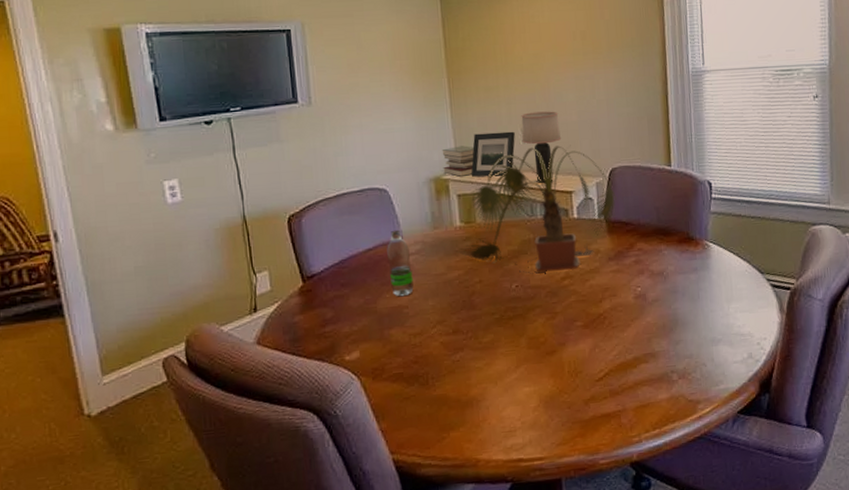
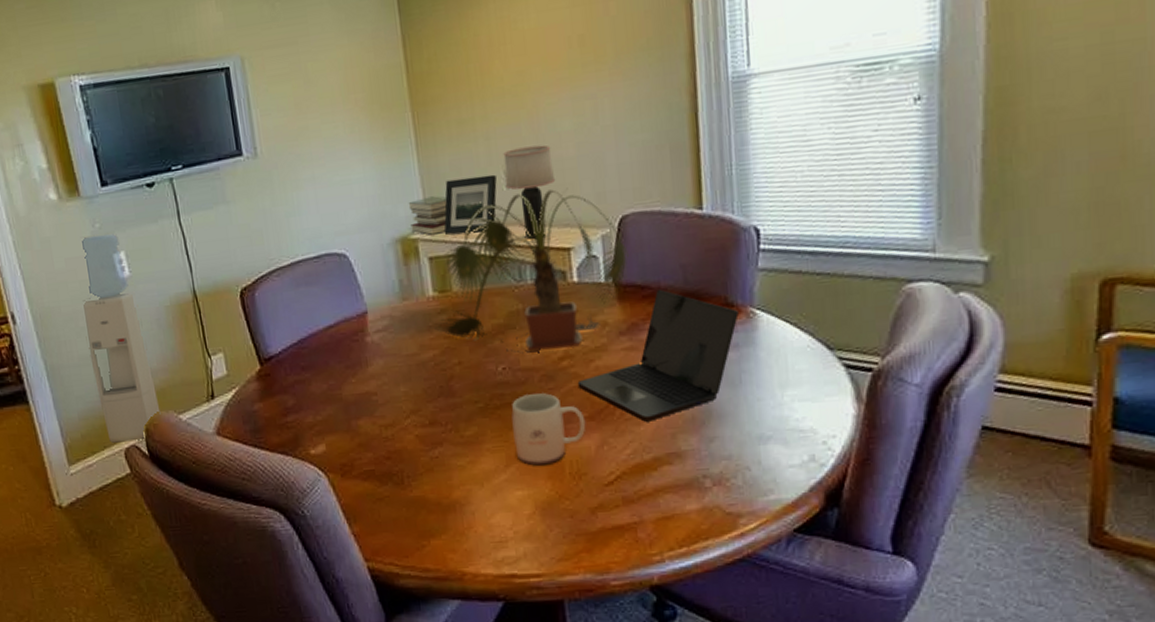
water cooler: none [131,162,203,353] -> present [80,233,161,443]
bottle: present [387,229,414,297] -> none [350,302,383,382]
mug: none [522,306,582,366] -> present [511,393,586,466]
laptop: none [575,225,697,329] -> present [577,289,739,422]

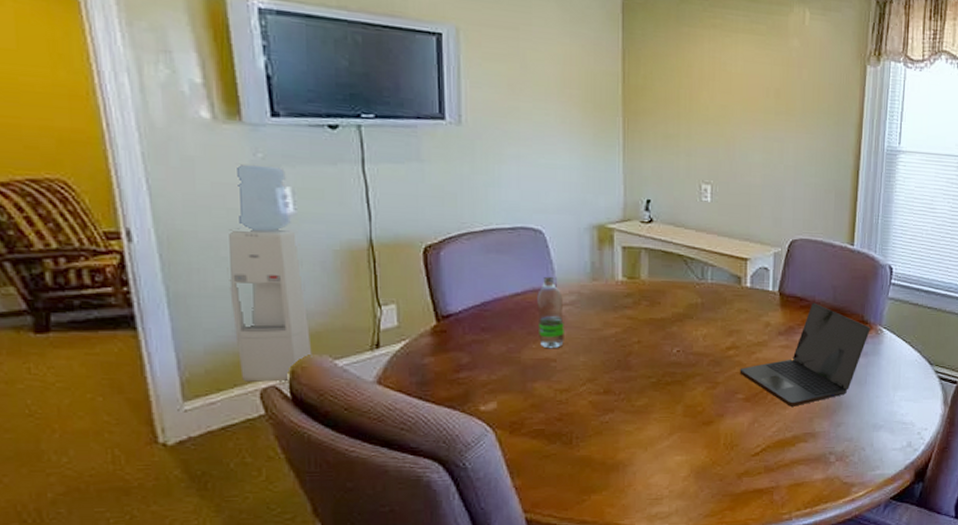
bottle: none [350,302,383,382] -> present [537,276,564,349]
books: present [408,196,447,235] -> none [609,194,645,228]
plant: present [430,187,628,354] -> none [615,206,793,340]
picture frame: present [444,174,498,235] -> none [639,183,693,234]
table lamp: present [503,145,556,239] -> none [699,168,743,246]
mug: present [511,393,586,466] -> none [679,375,743,436]

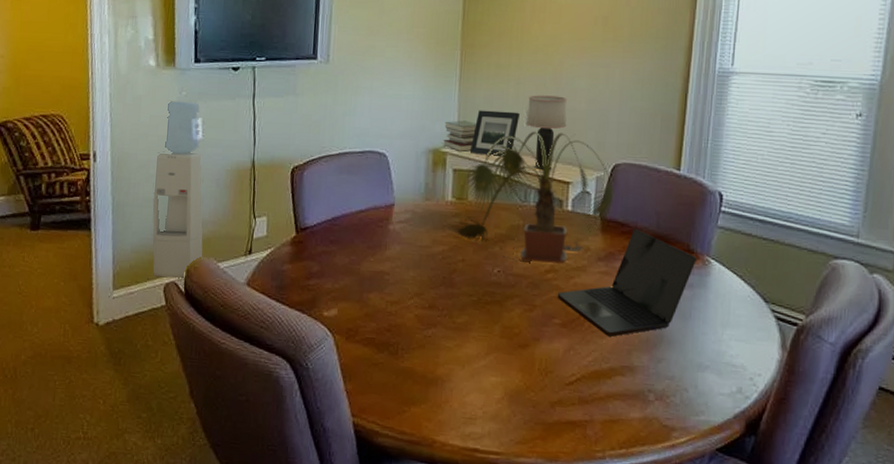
bottle: present [537,276,564,349] -> none [376,195,399,263]
books: none [609,194,645,228] -> present [443,120,476,152]
plant: none [615,206,793,340] -> present [444,131,616,264]
picture frame: none [639,183,693,234] -> present [469,110,521,158]
table lamp: none [699,168,743,246] -> present [525,95,568,169]

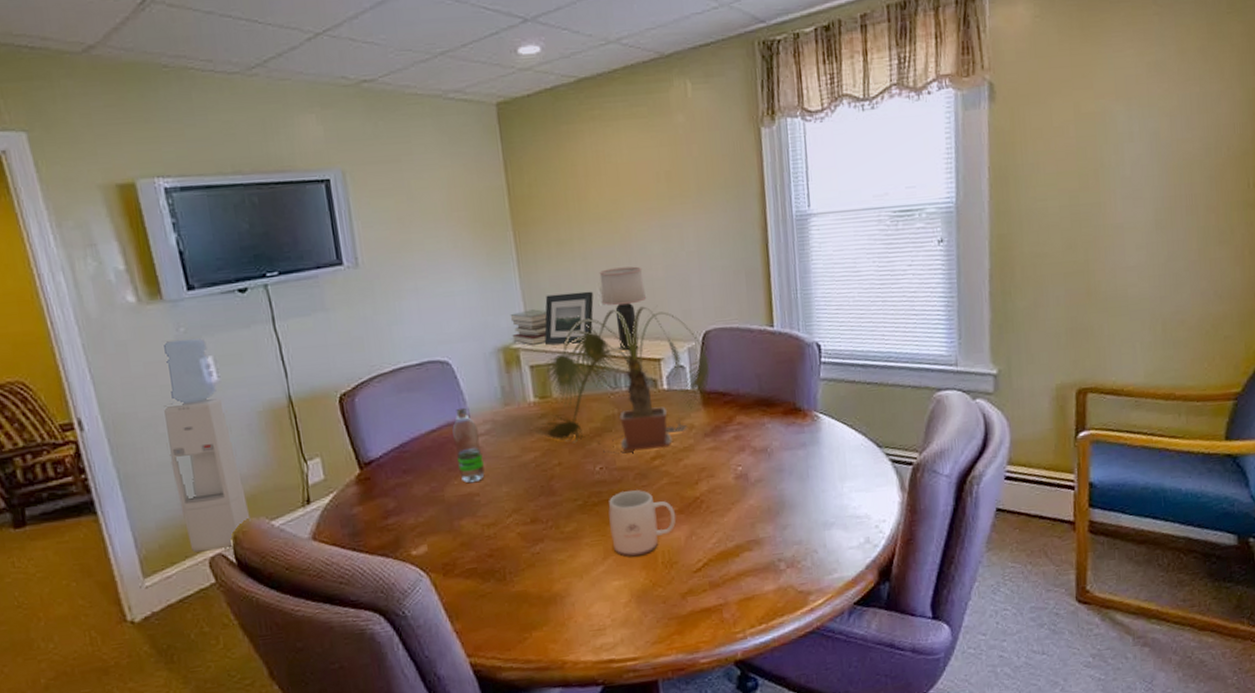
bottle: none [376,195,399,263] -> present [452,407,485,484]
mug: none [496,296,559,359] -> present [608,490,677,557]
laptop: present [557,228,697,337] -> none [668,395,805,514]

